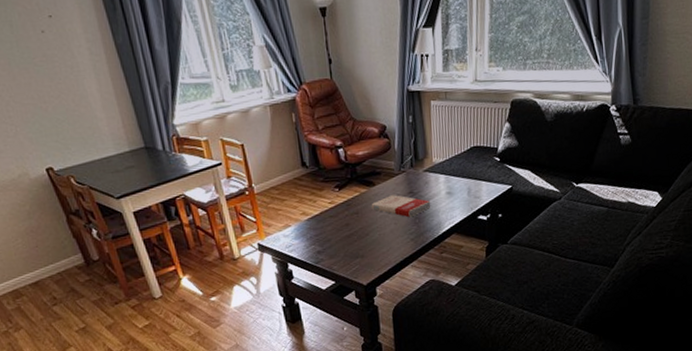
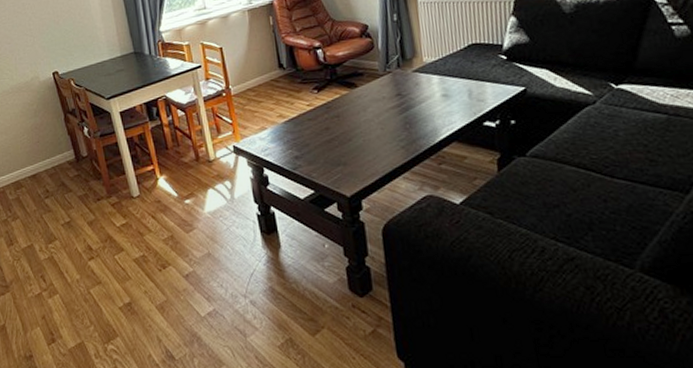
book: present [371,195,431,218] -> none [353,97,424,122]

